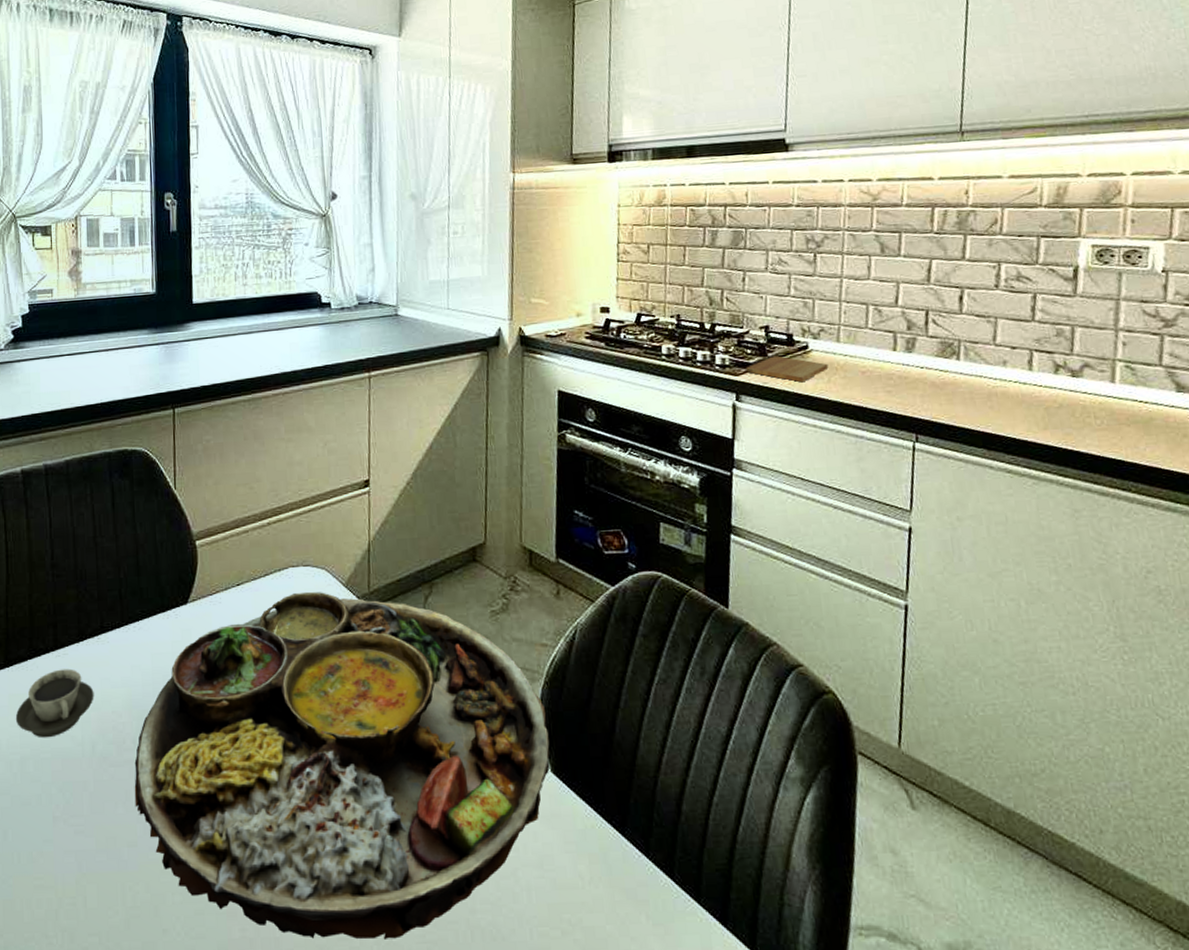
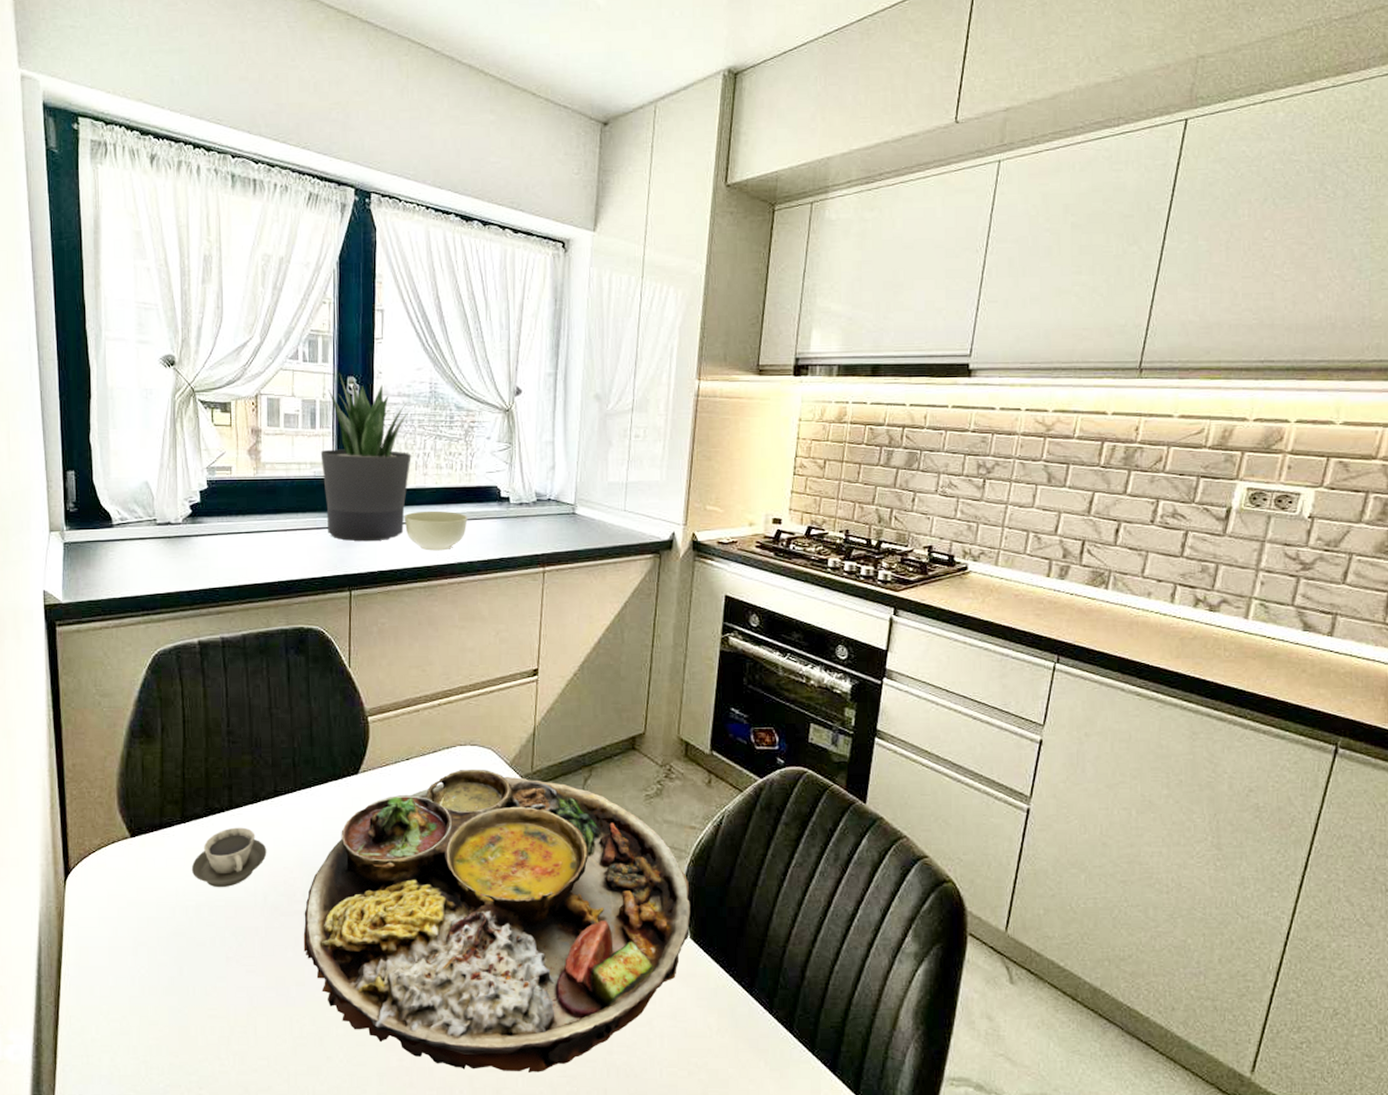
planter: none [140,190,231,357] -> present [320,373,411,541]
bowl: none [225,320,290,363] -> present [404,510,468,551]
cutting board: present [746,356,829,383] -> none [906,575,984,602]

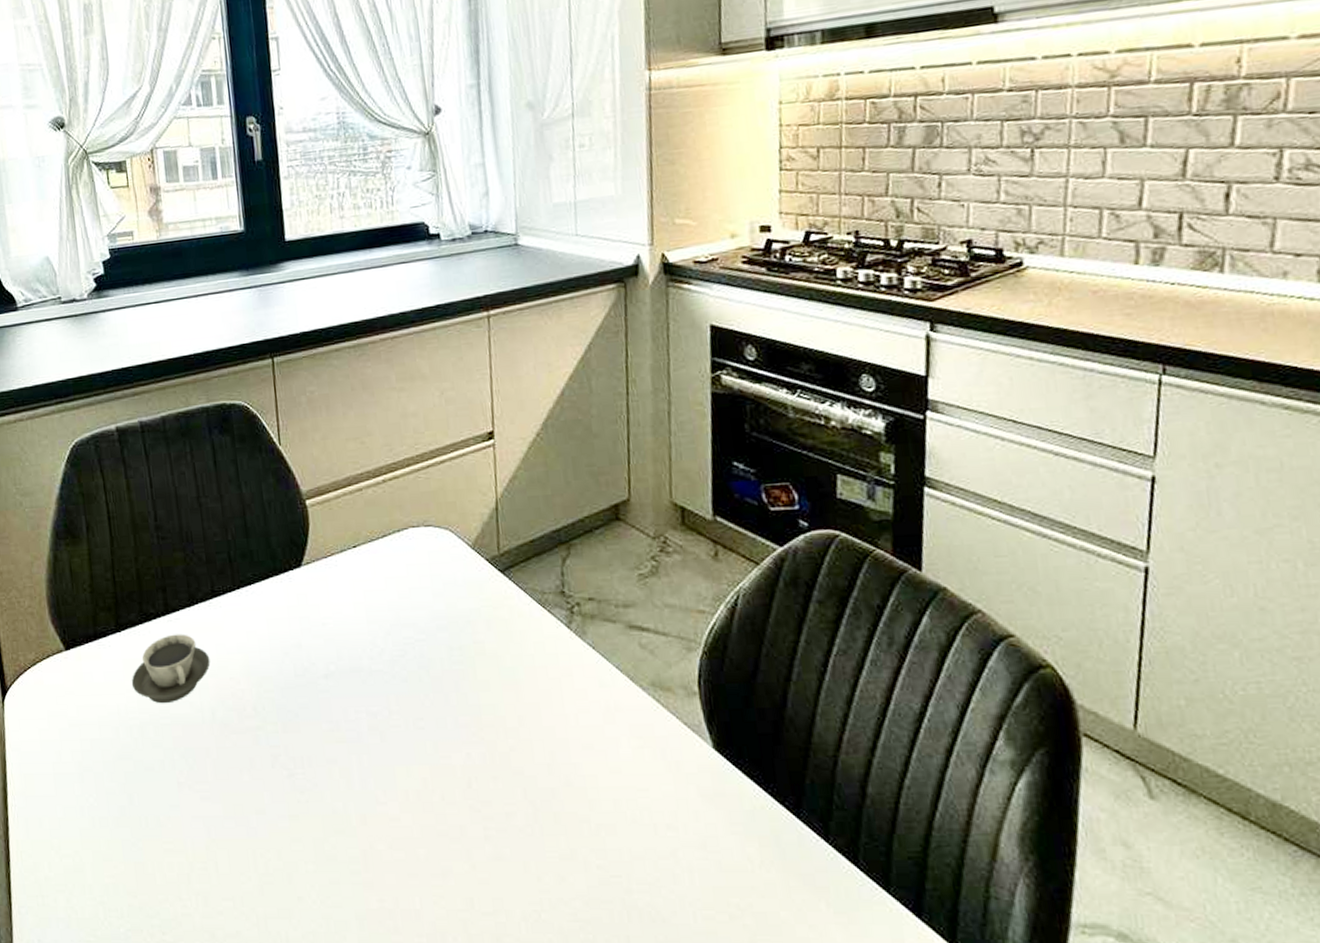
food platter: present [303,769,691,1072] -> none [257,553,712,916]
planter: present [320,373,411,541] -> none [225,114,325,301]
bowl: present [404,510,468,551] -> none [323,256,395,305]

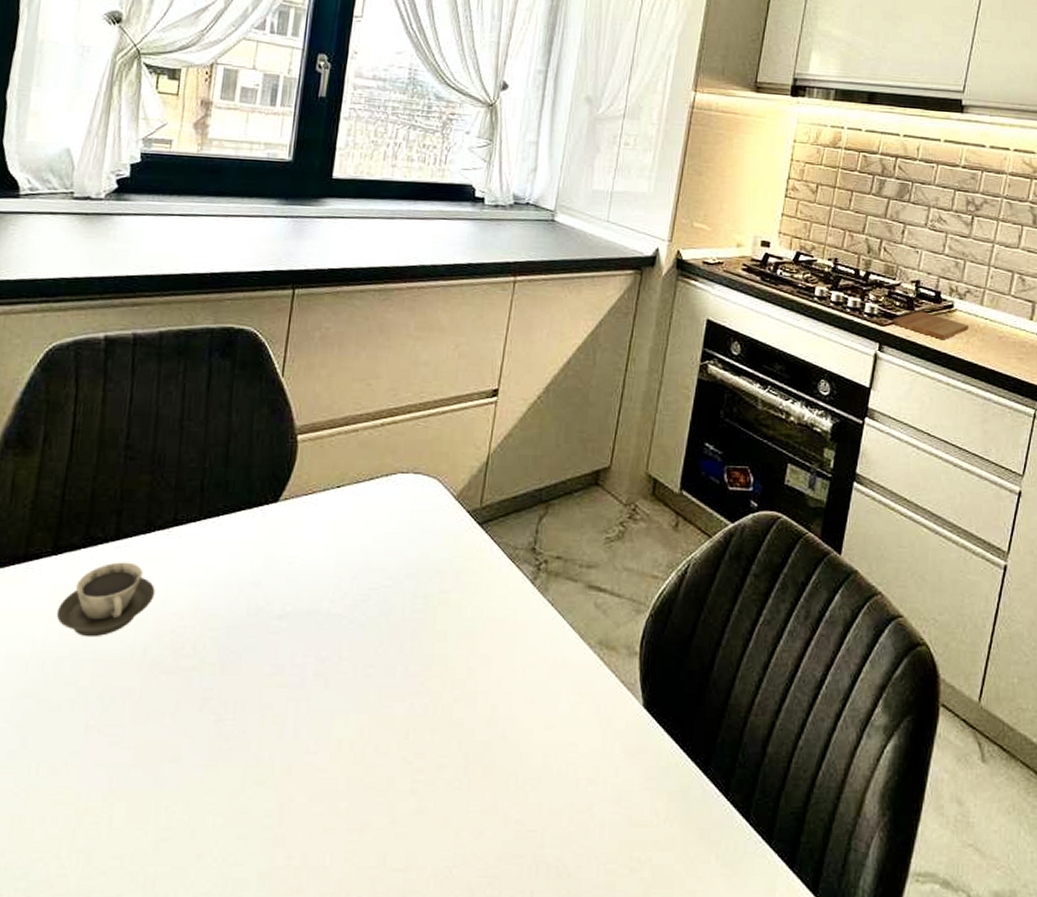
cutting board: none [942,275,1049,307] -> present [892,311,969,340]

